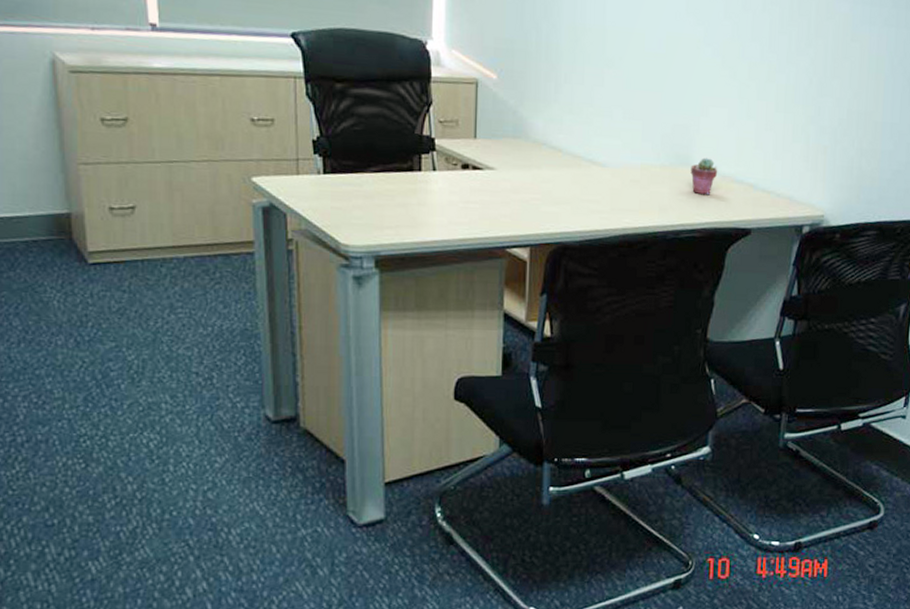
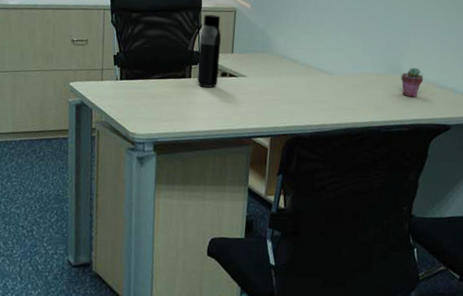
water bottle: none [430,86,460,184] -> present [197,14,222,88]

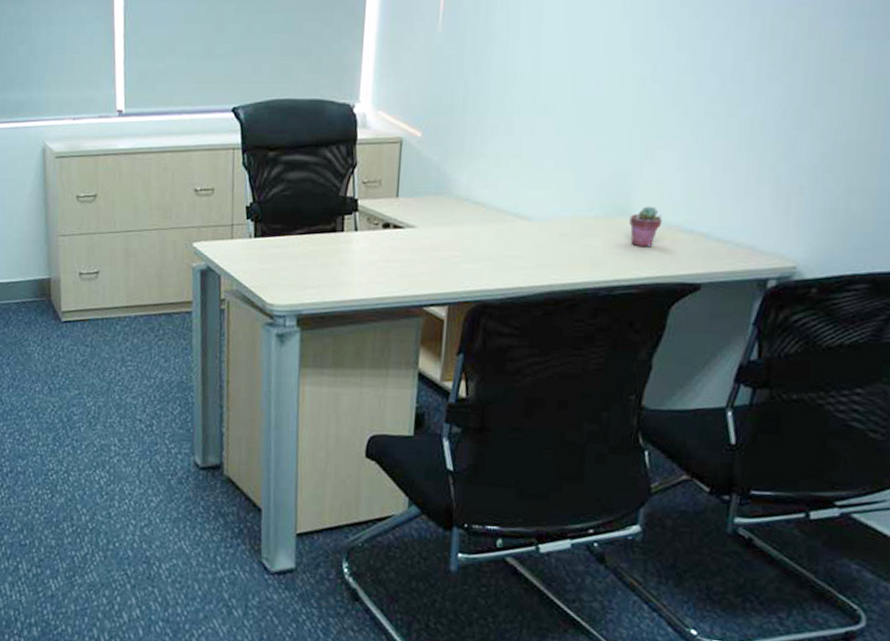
water bottle: present [197,14,222,88] -> none [352,148,383,244]

